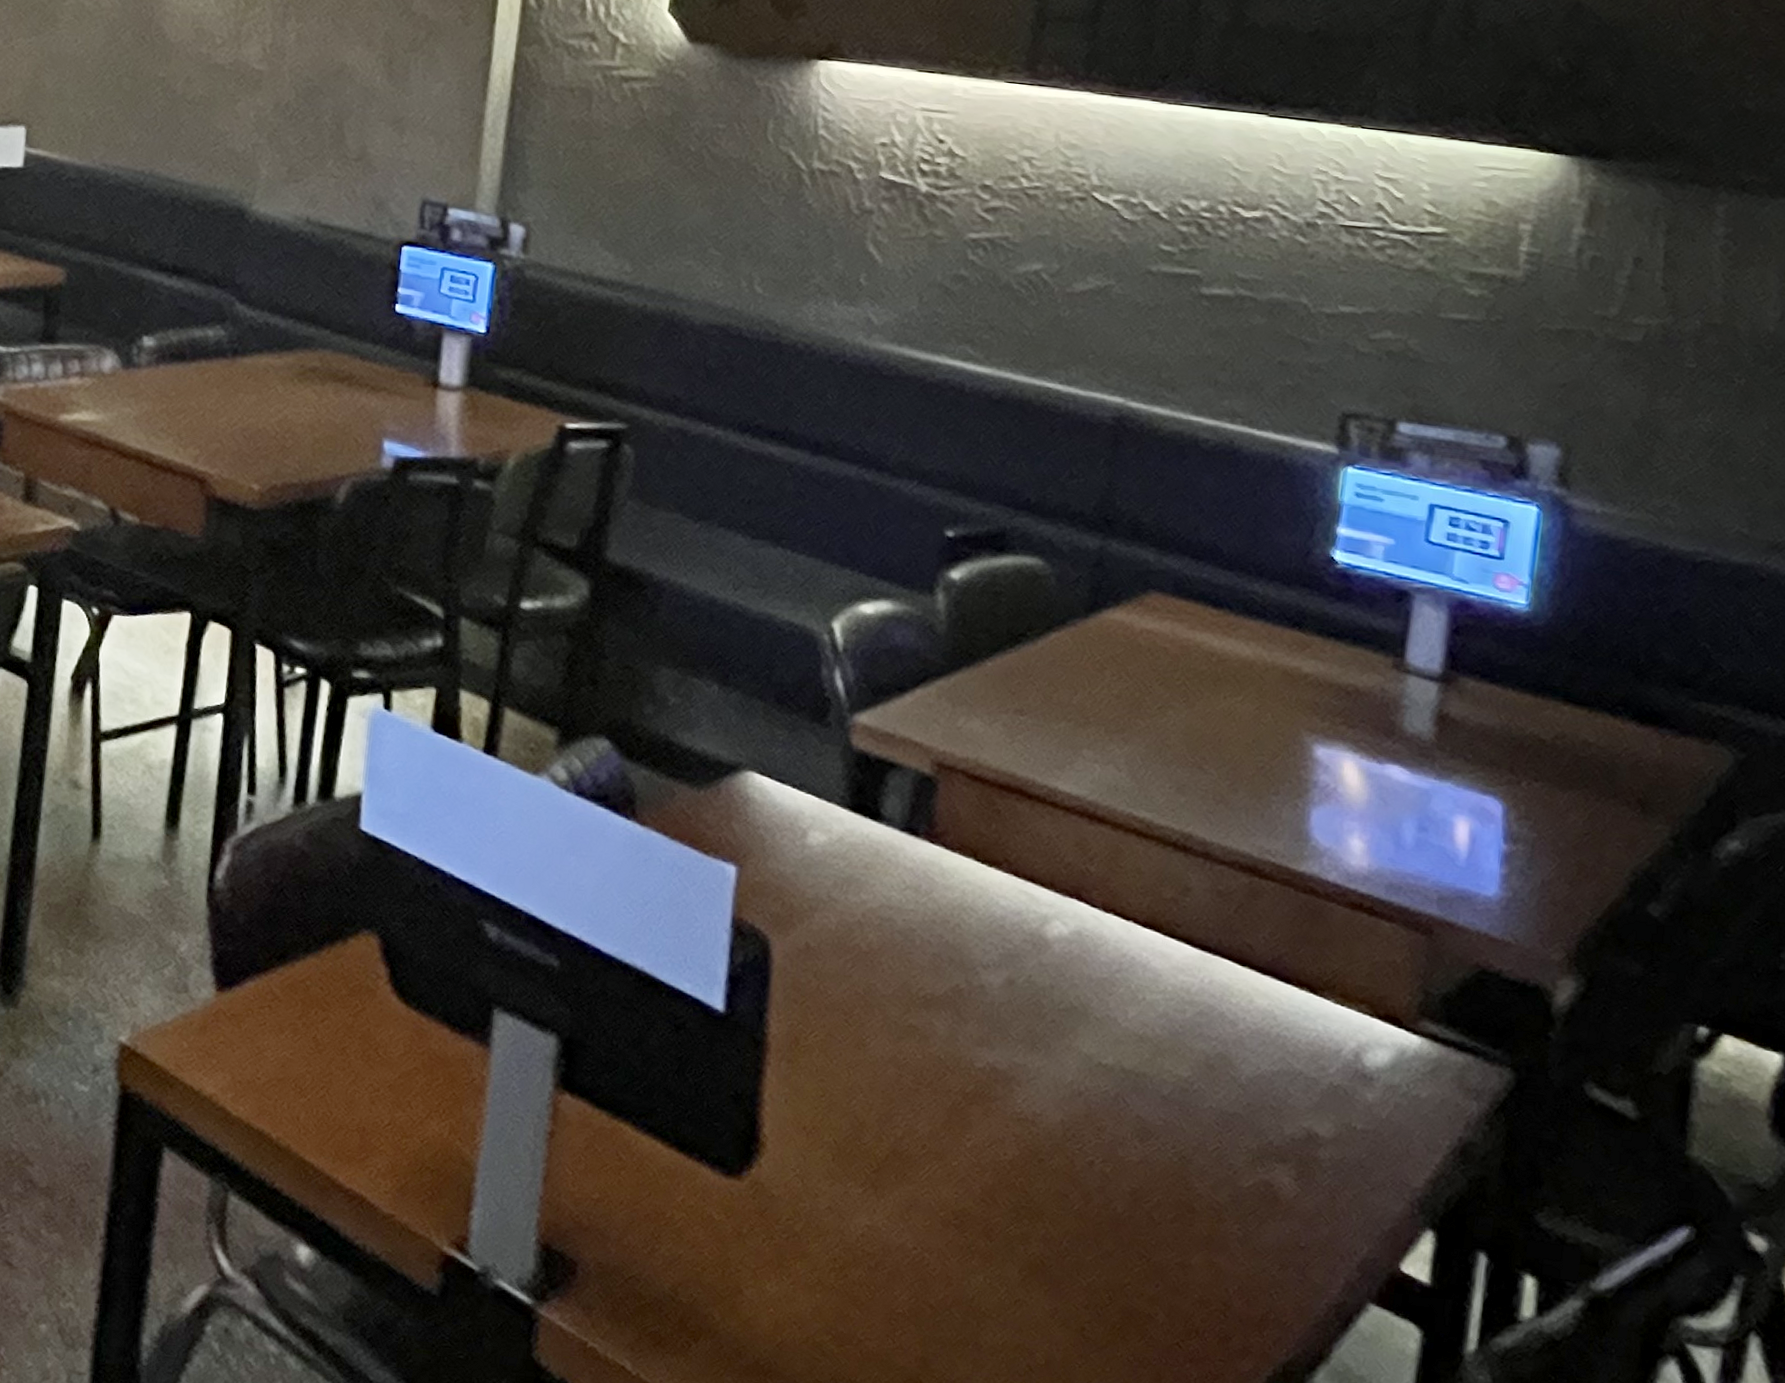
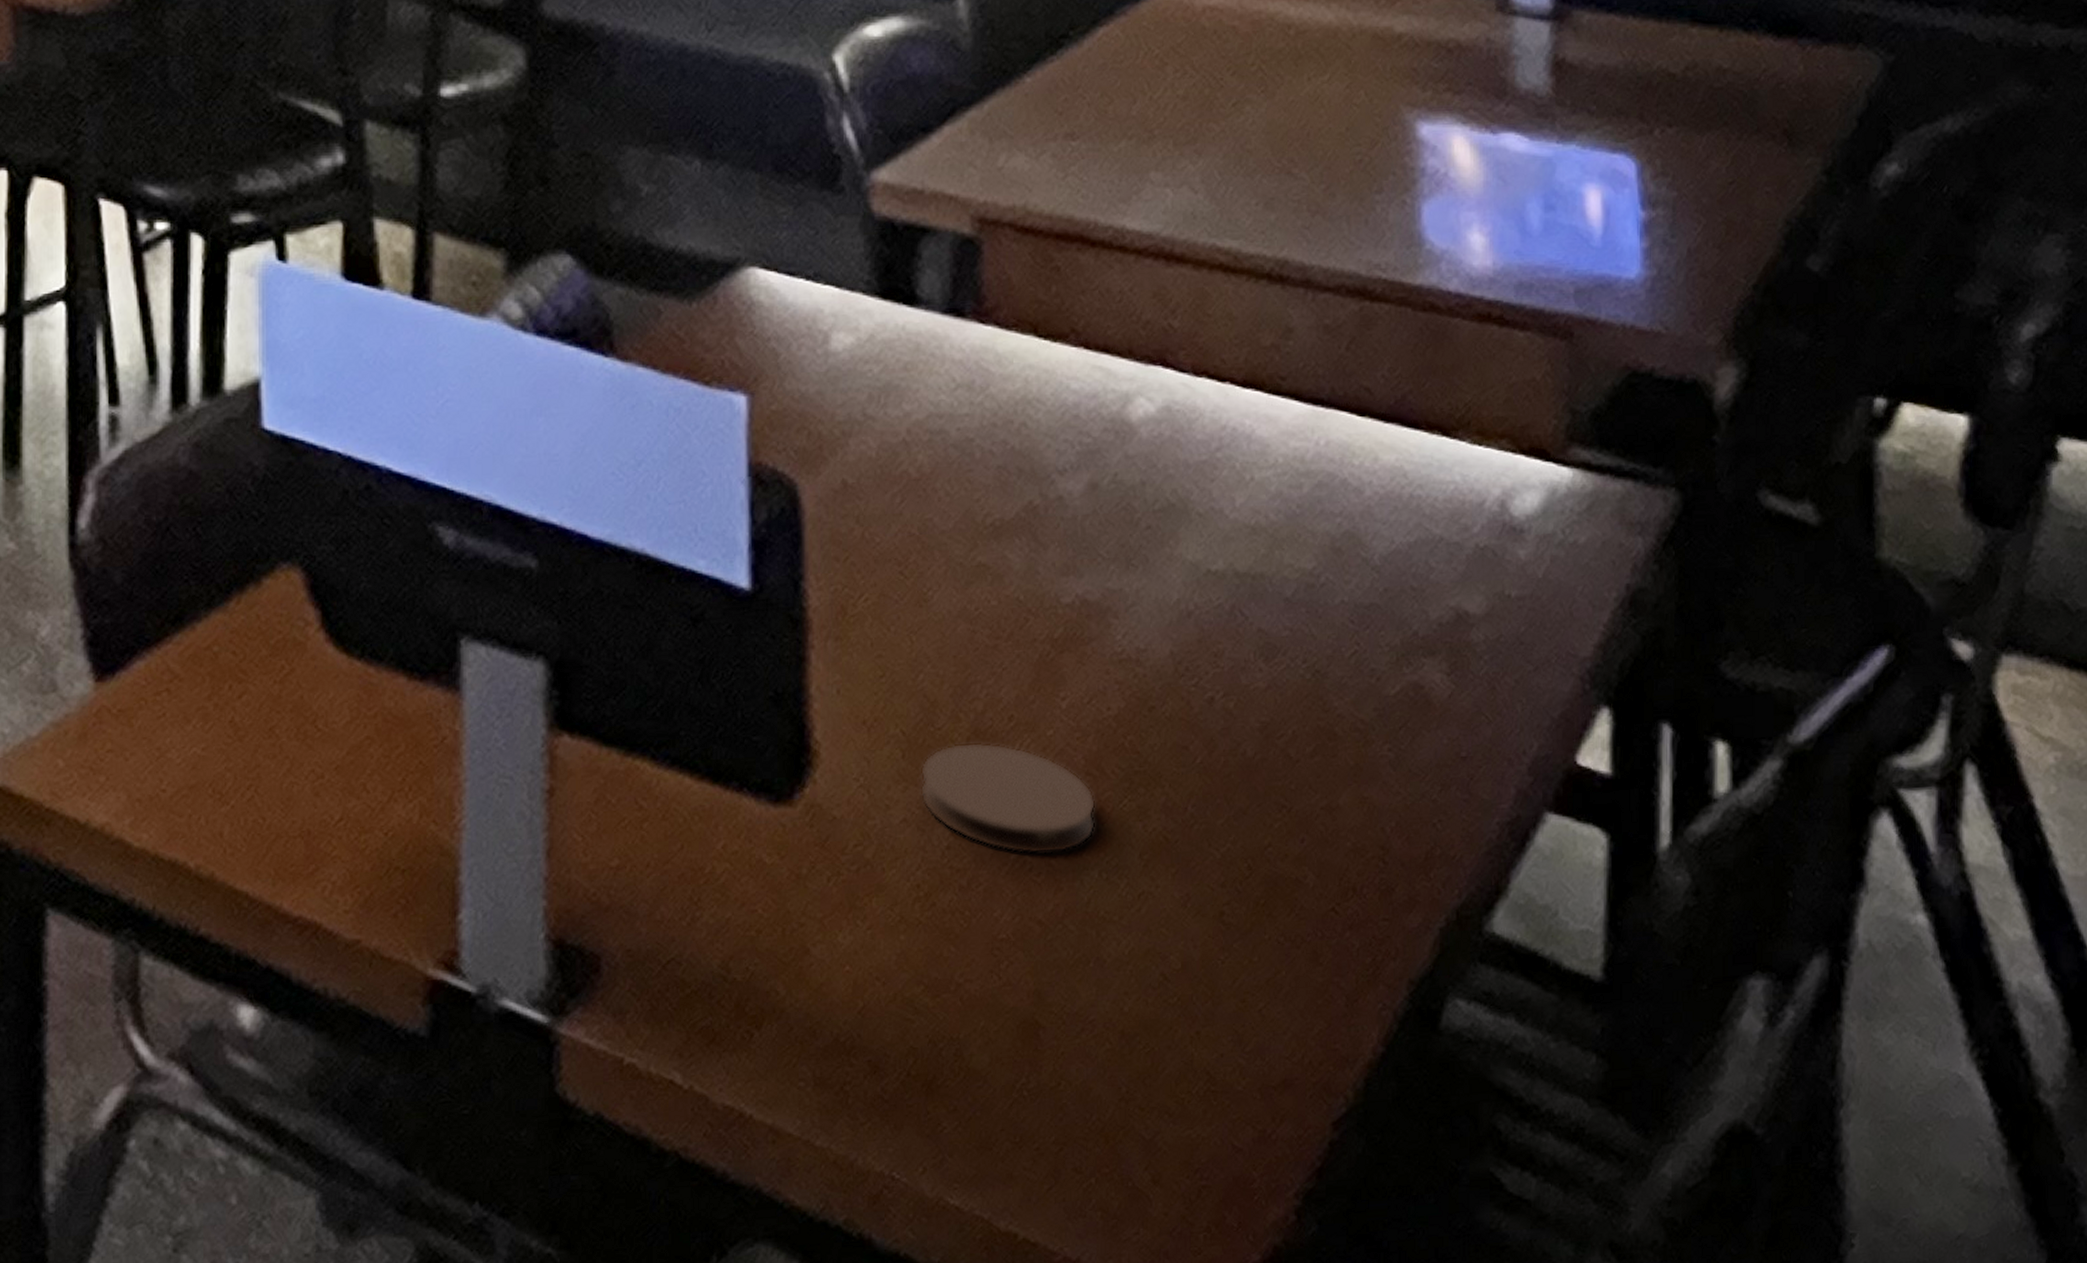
coaster: none [843,1157,987,1257] -> present [920,742,1096,855]

